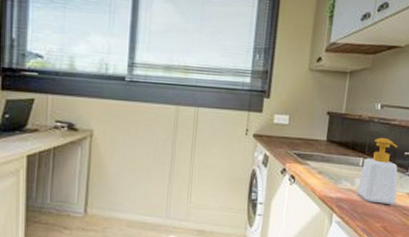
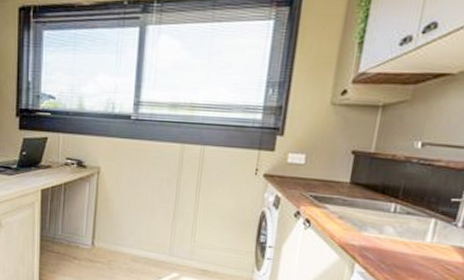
soap bottle: present [357,137,399,205] -> none [385,180,444,259]

